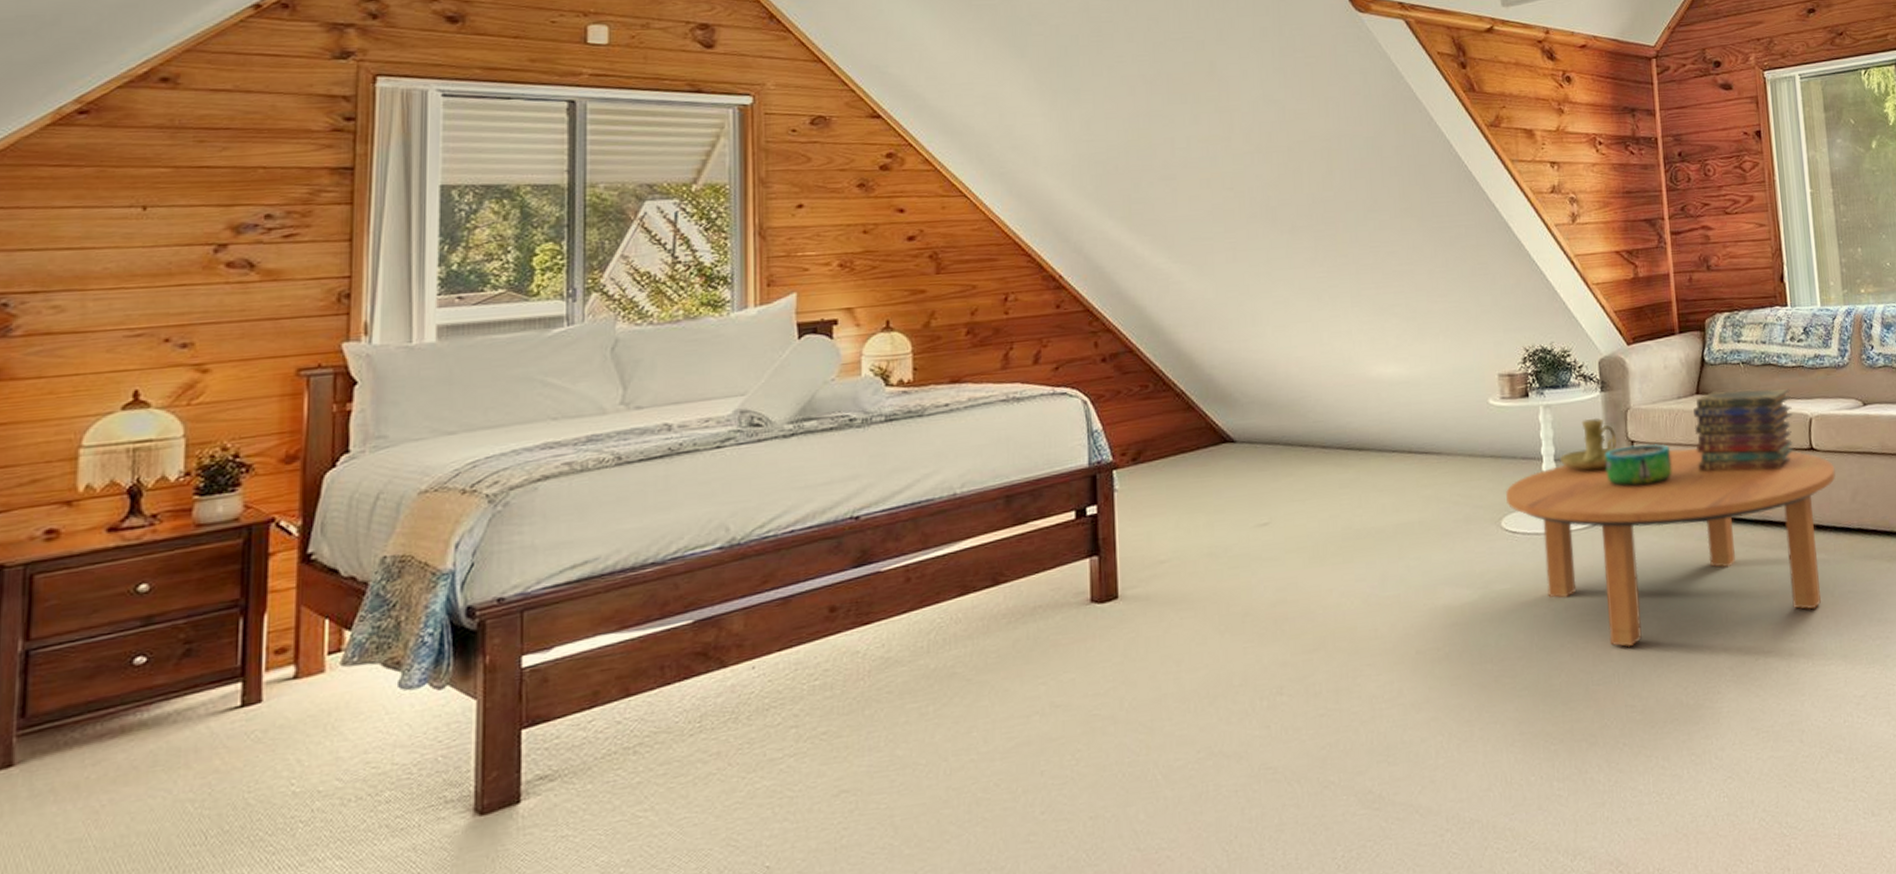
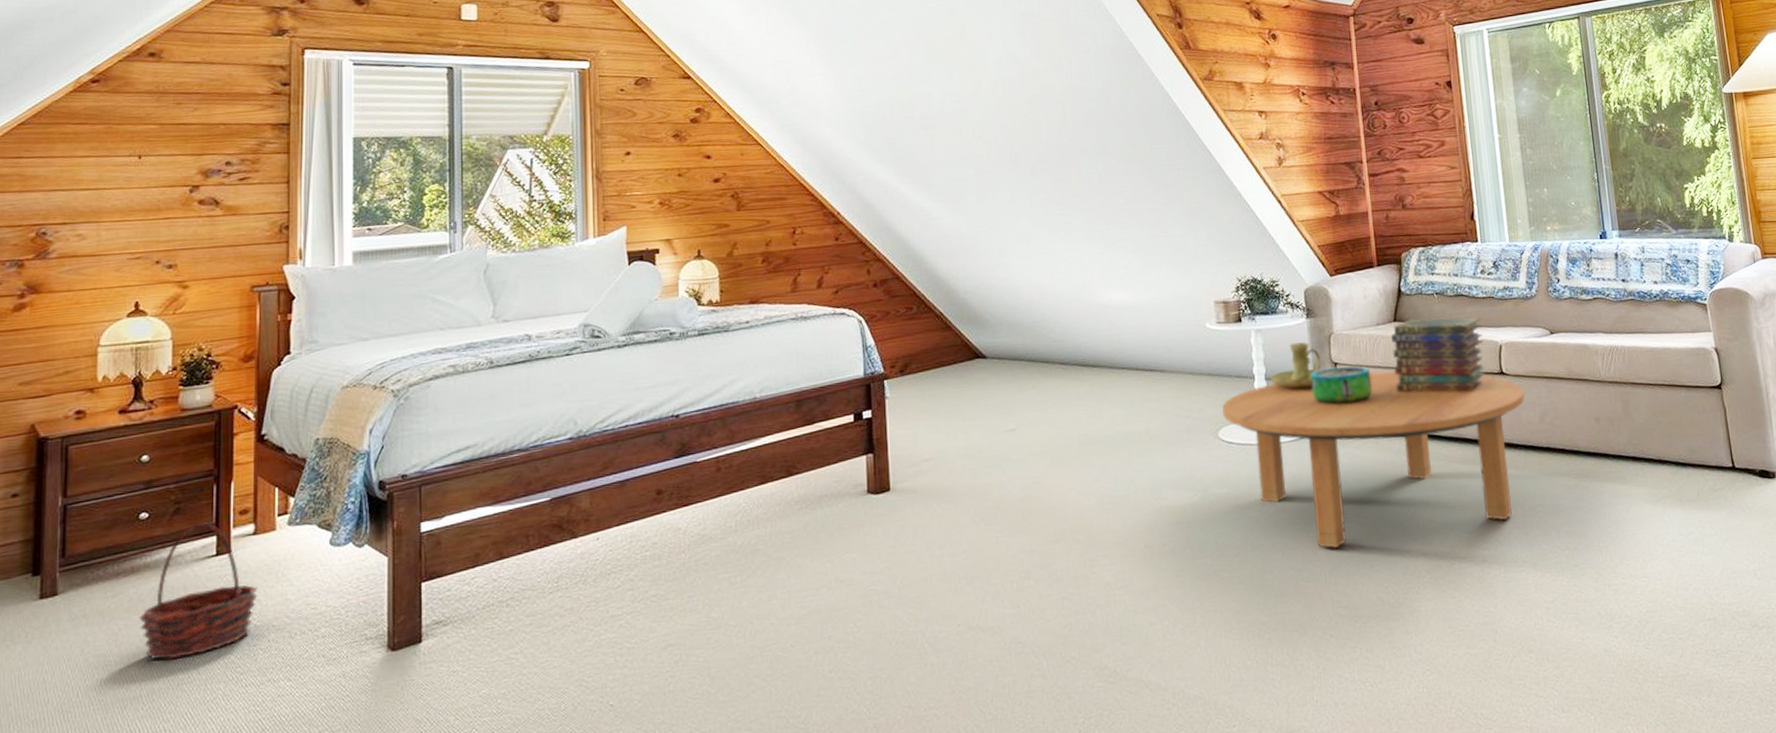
basket: none [130,666,298,842] -> present [139,522,258,660]

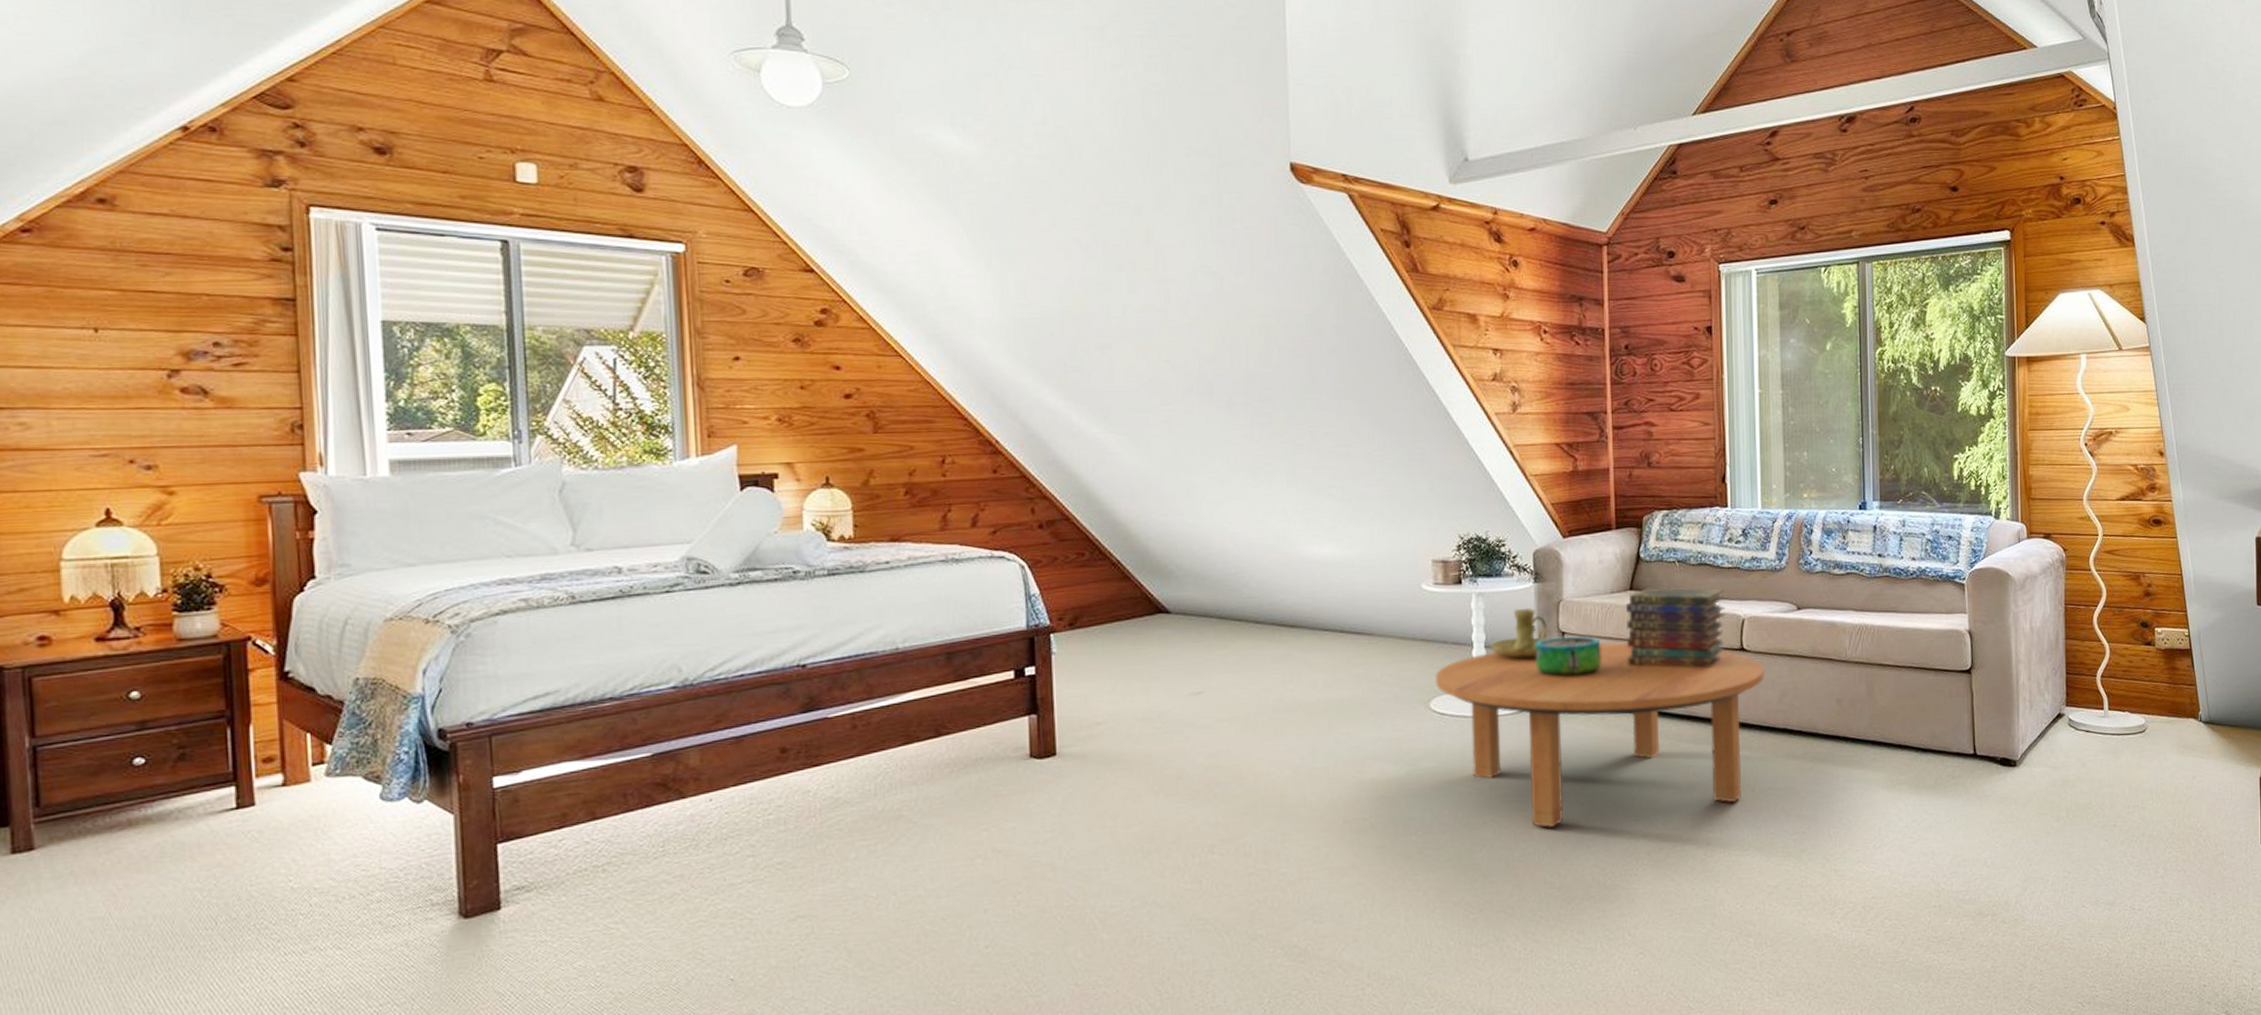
basket: present [139,522,258,660] -> none [142,771,293,925]

